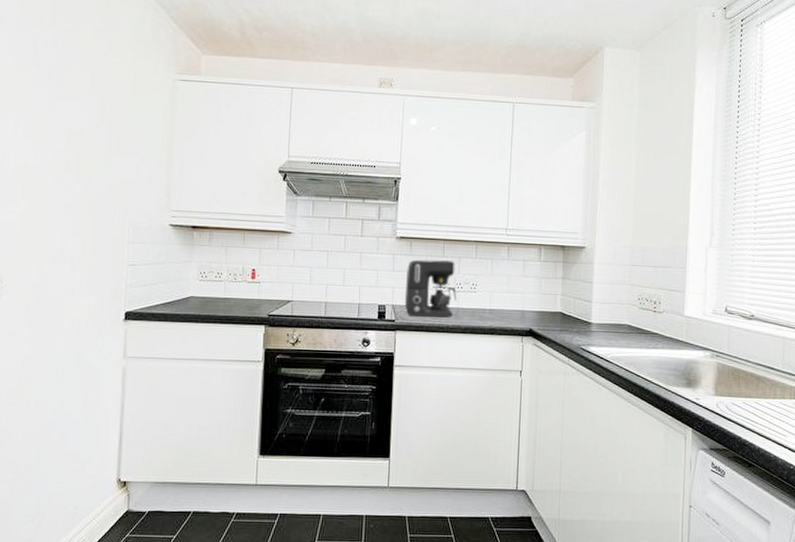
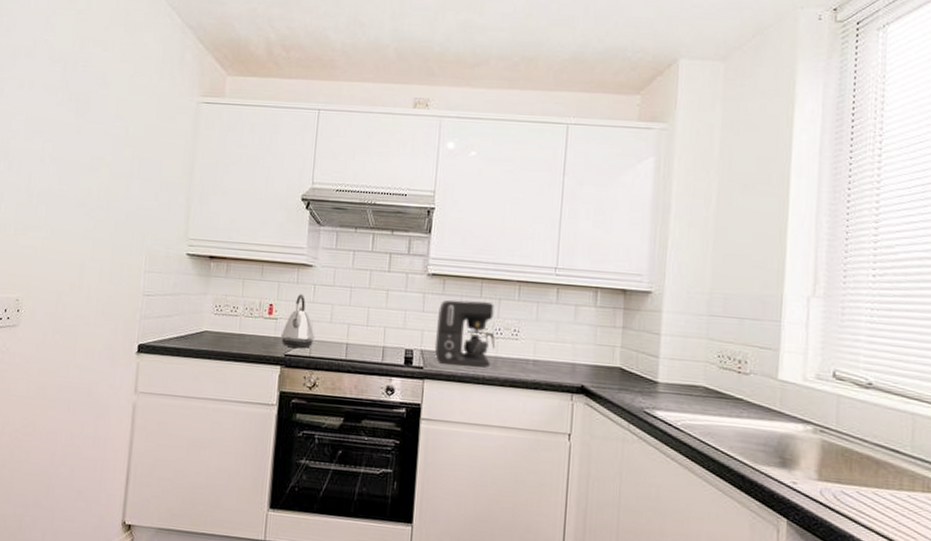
kettle: none [263,259,296,309] -> present [280,294,315,349]

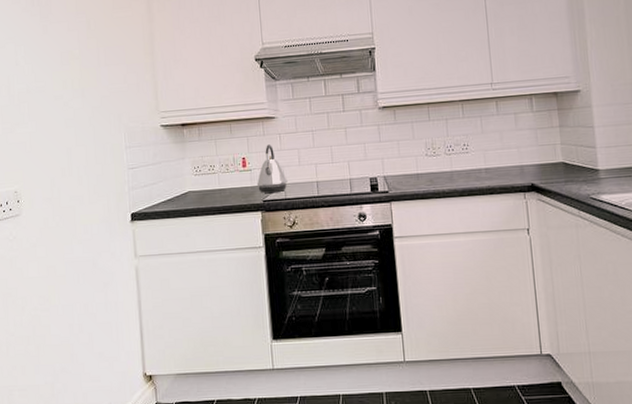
coffee maker: present [434,299,496,368] -> none [393,124,450,185]

